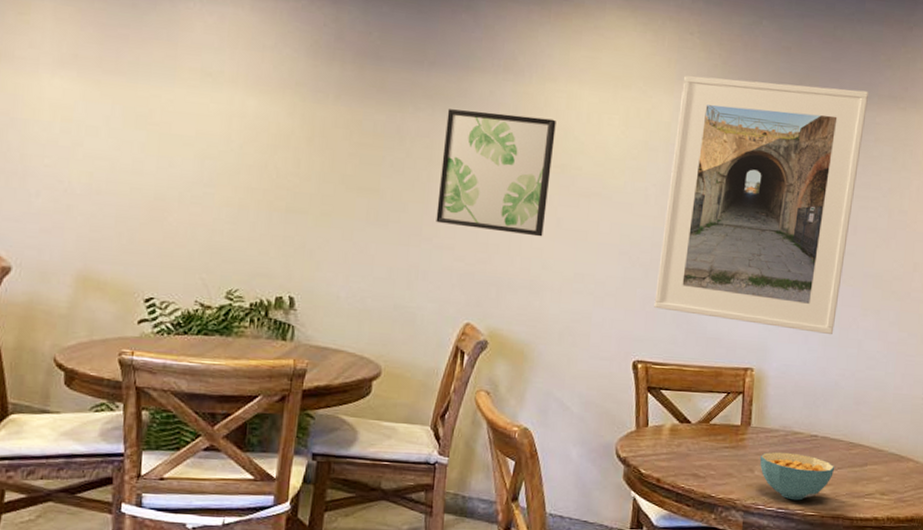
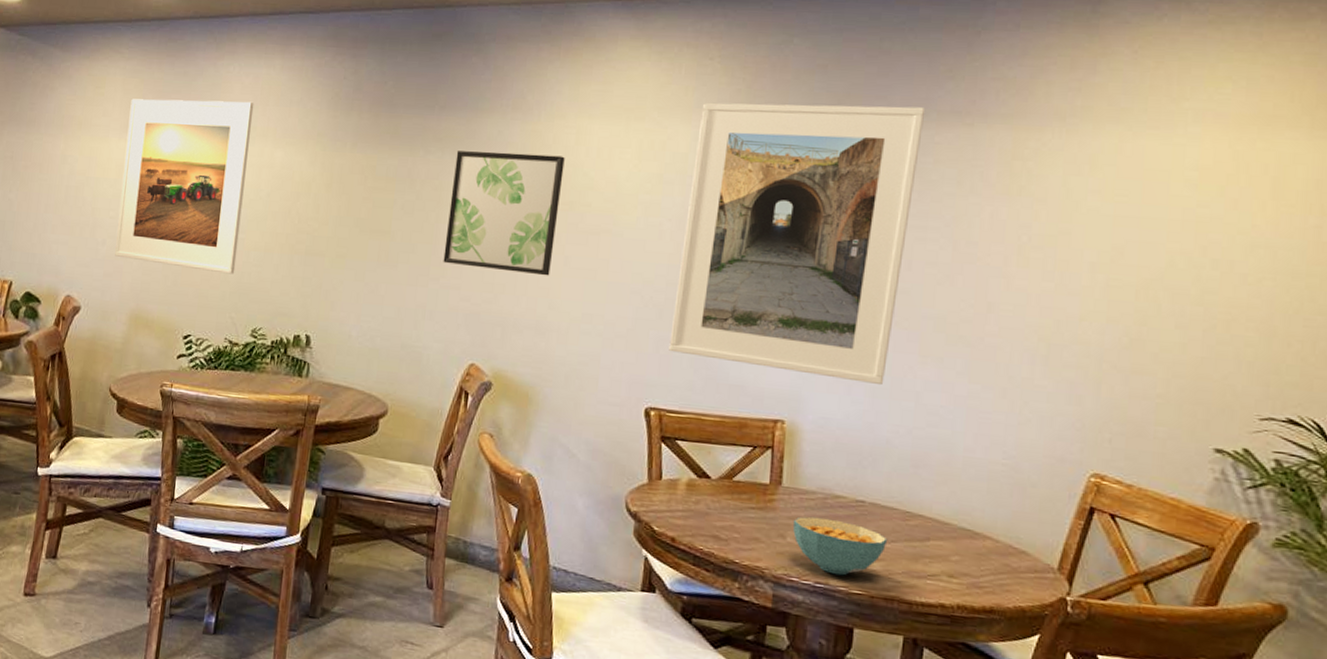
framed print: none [53,30,220,232] -> present [115,99,254,275]

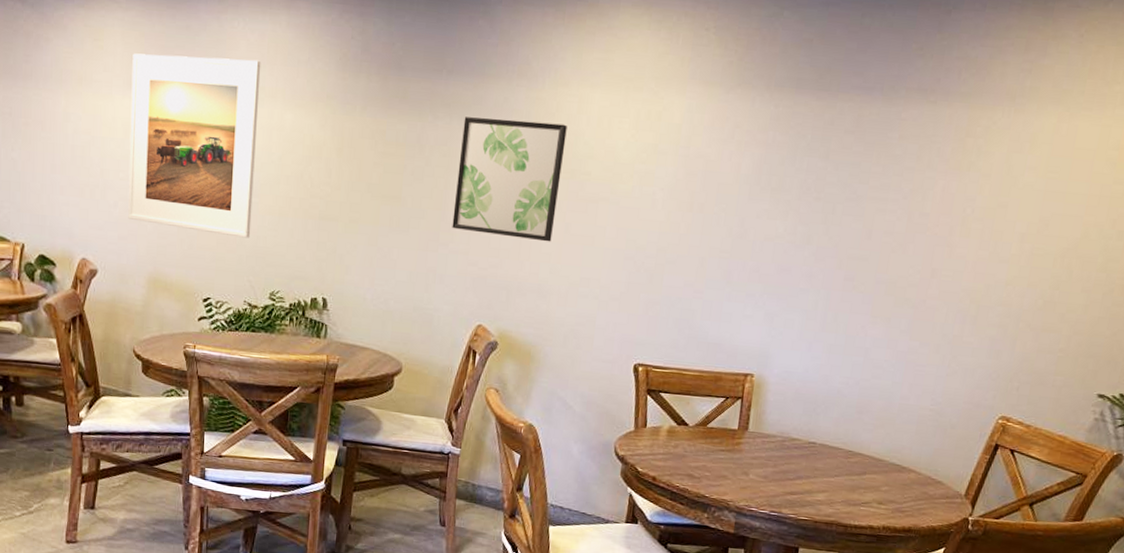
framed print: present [669,102,926,386] -> none [657,74,896,343]
cereal bowl: present [793,516,888,576] -> none [755,456,832,505]

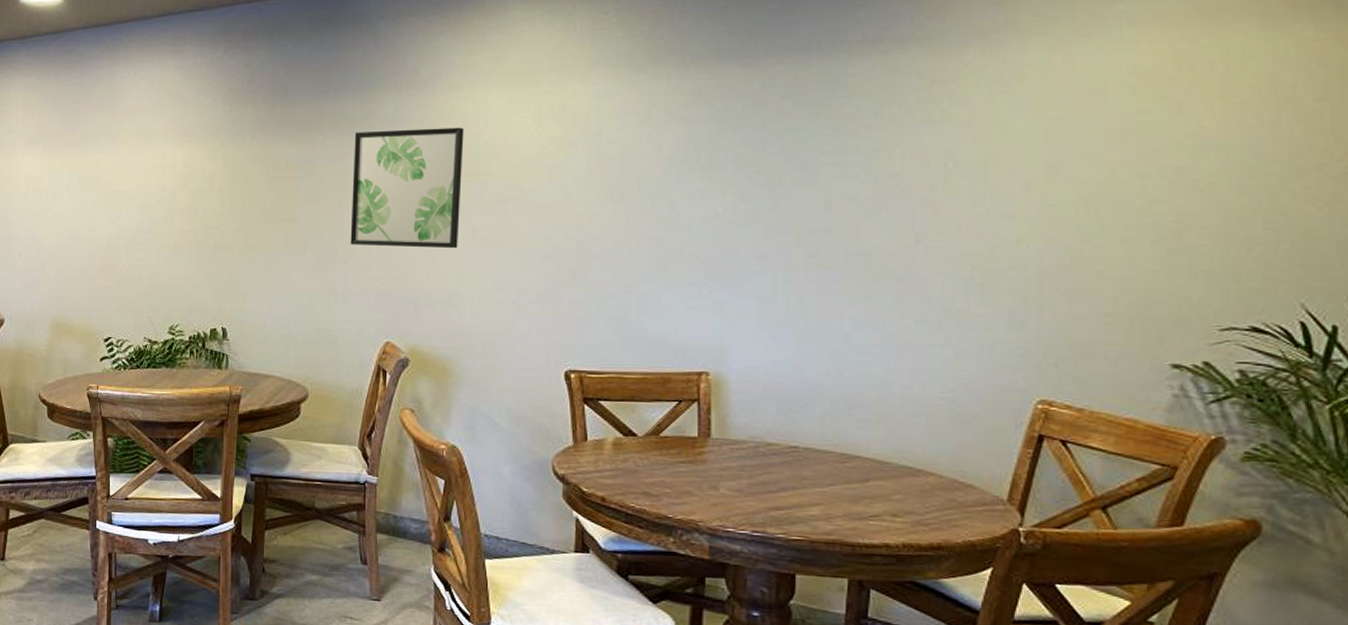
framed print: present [128,53,261,238] -> none [32,104,152,275]

